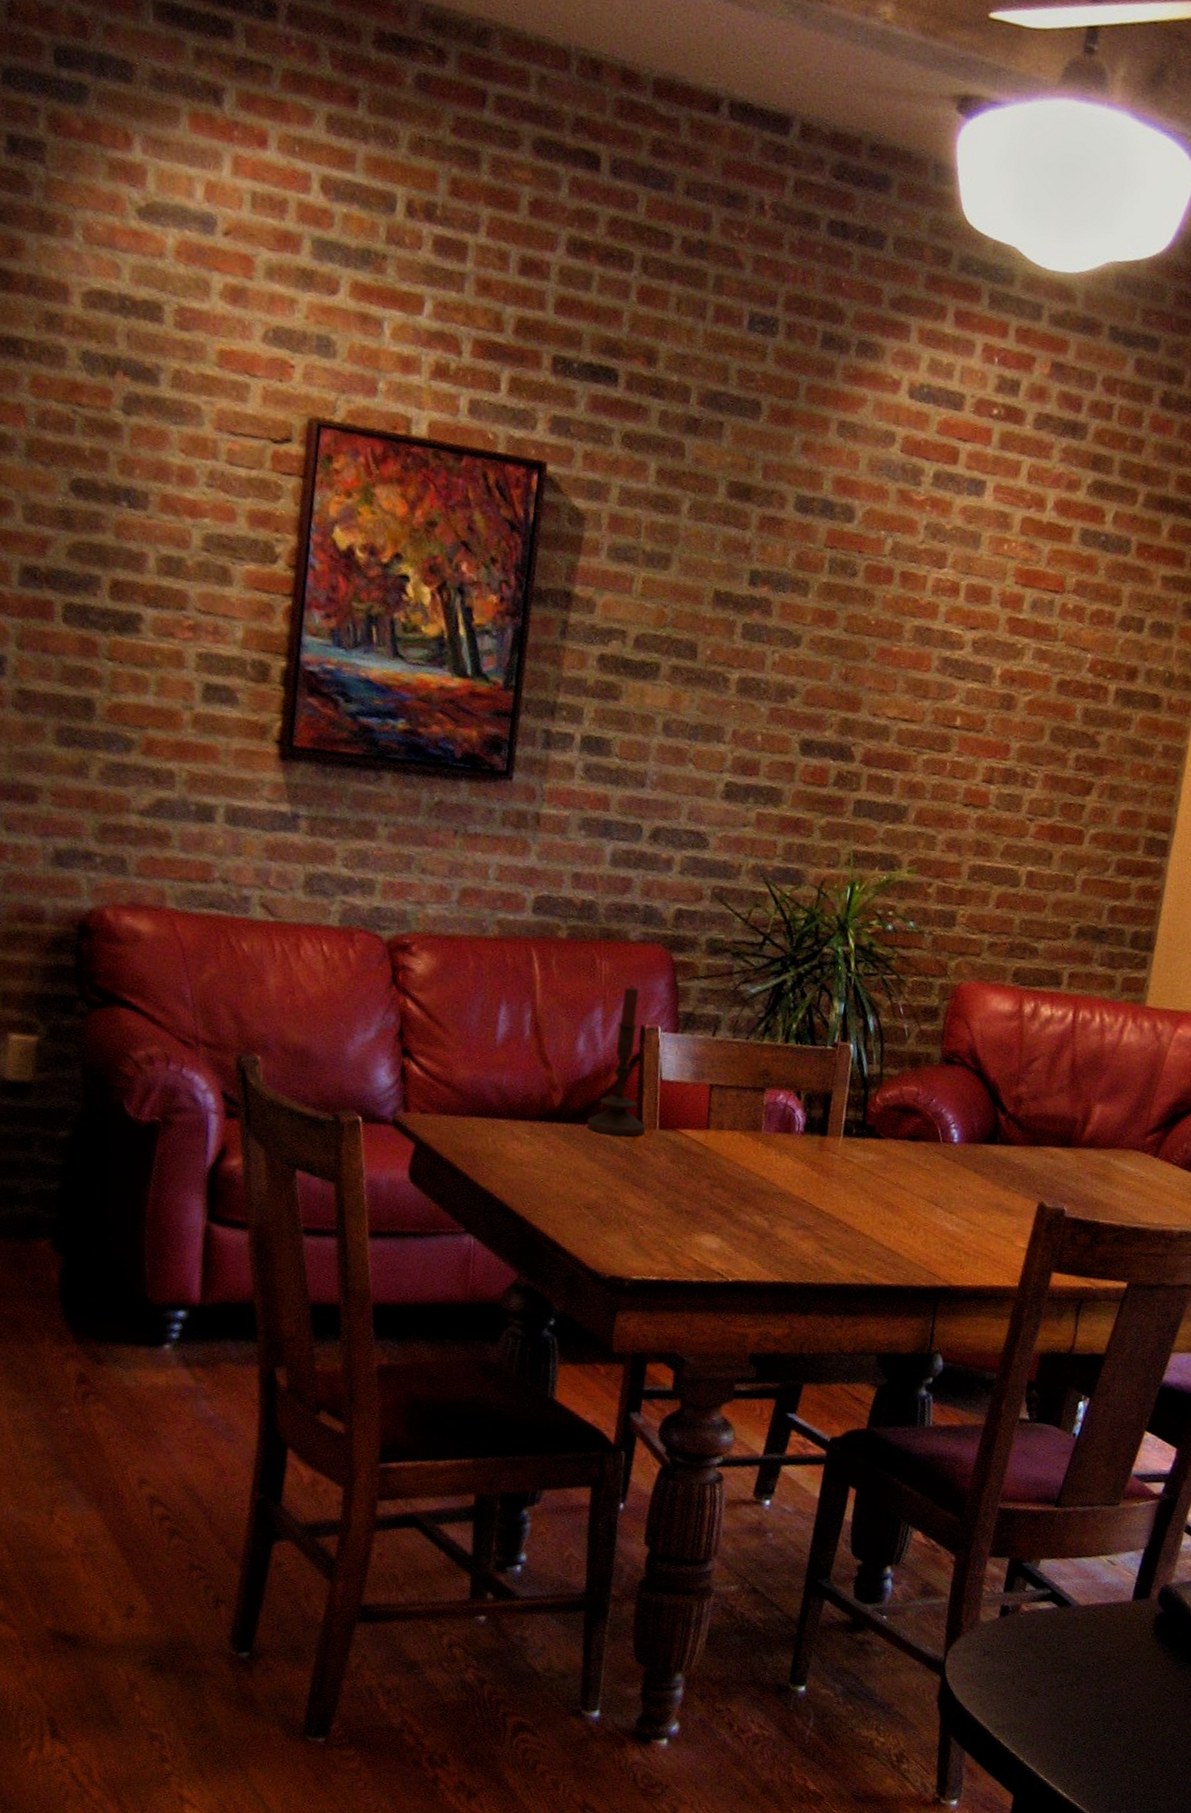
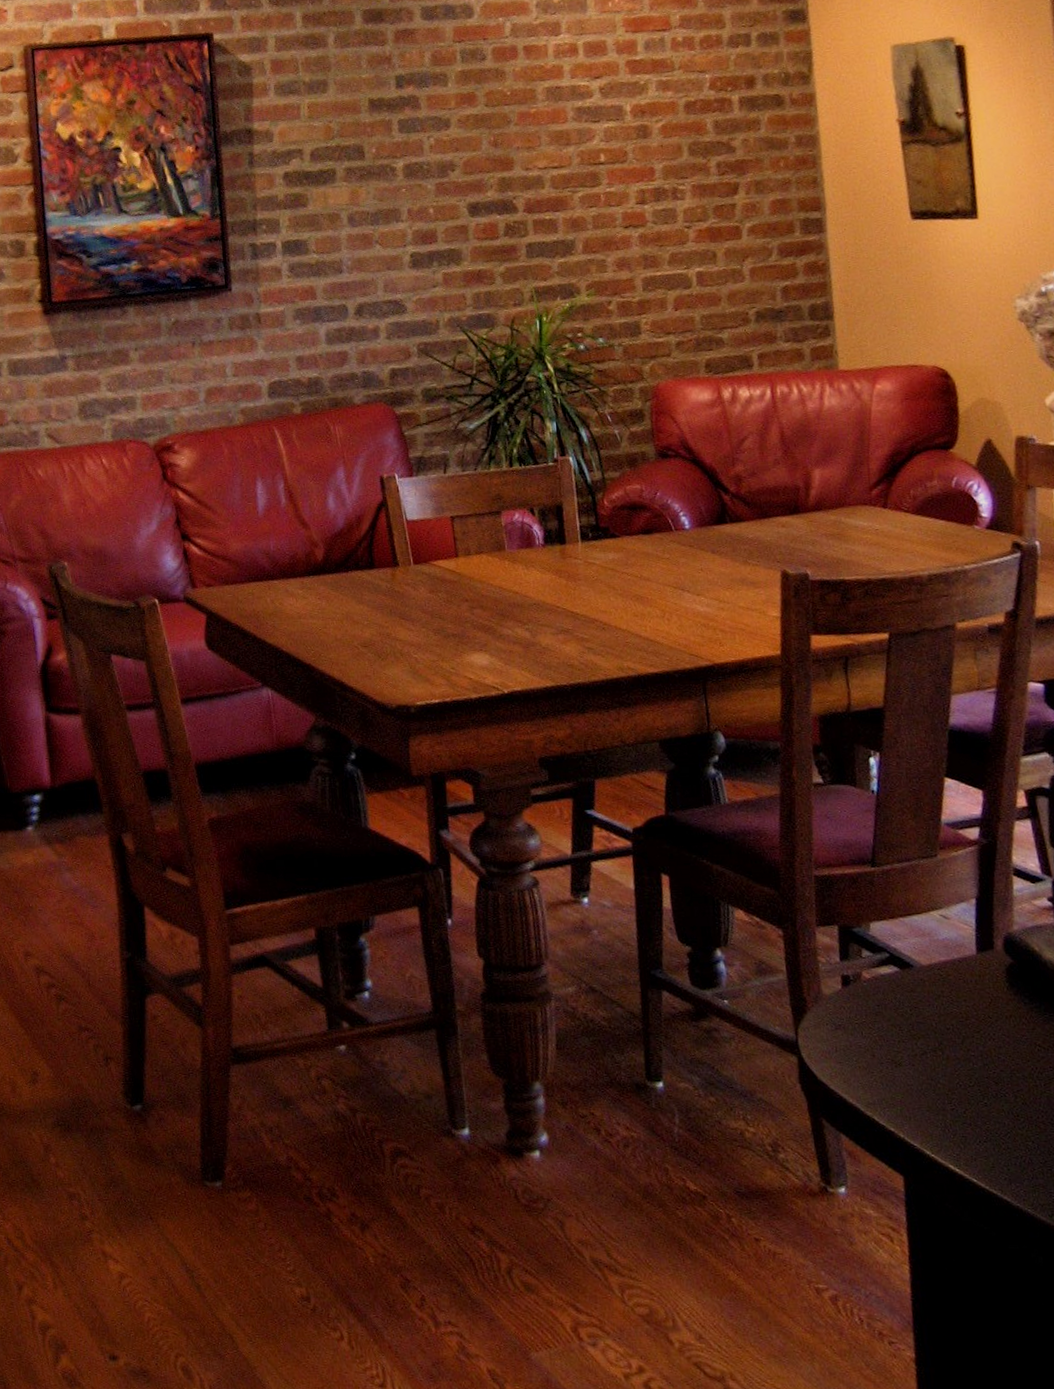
candle: present [586,985,646,1137] -> none [348,443,402,578]

